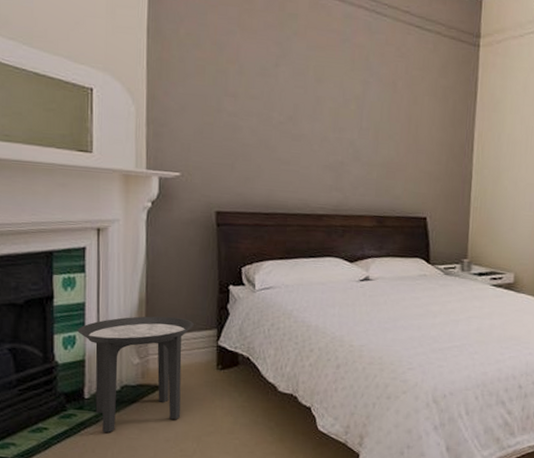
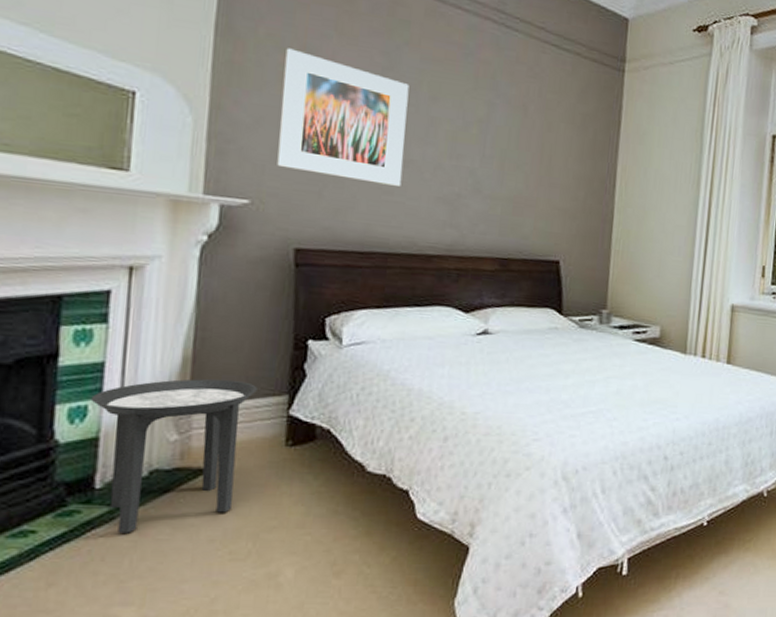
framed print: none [199,44,299,157] -> present [277,48,409,186]

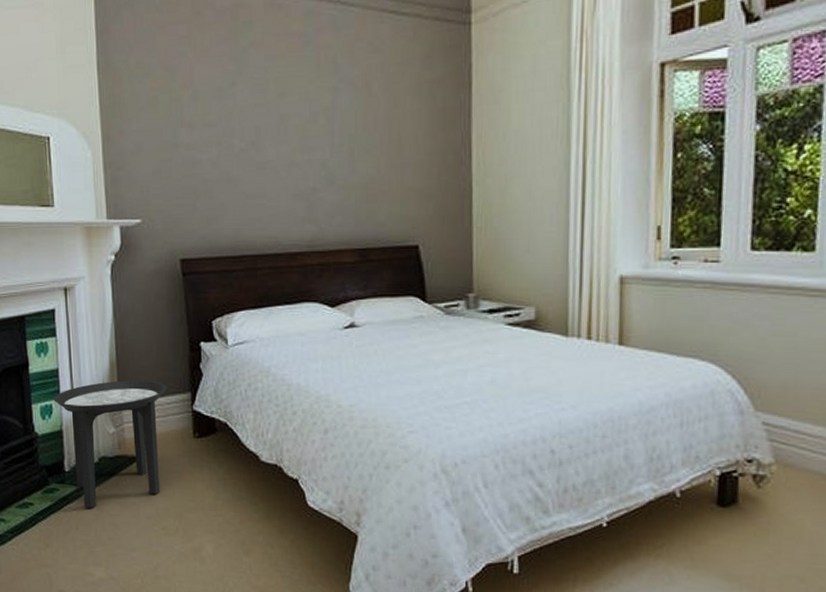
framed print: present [277,48,409,186] -> none [153,72,261,189]

